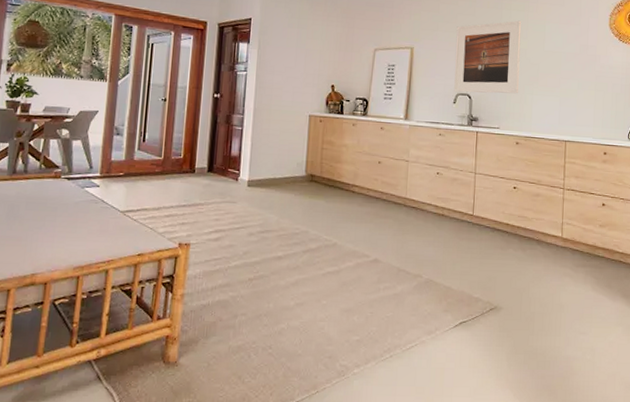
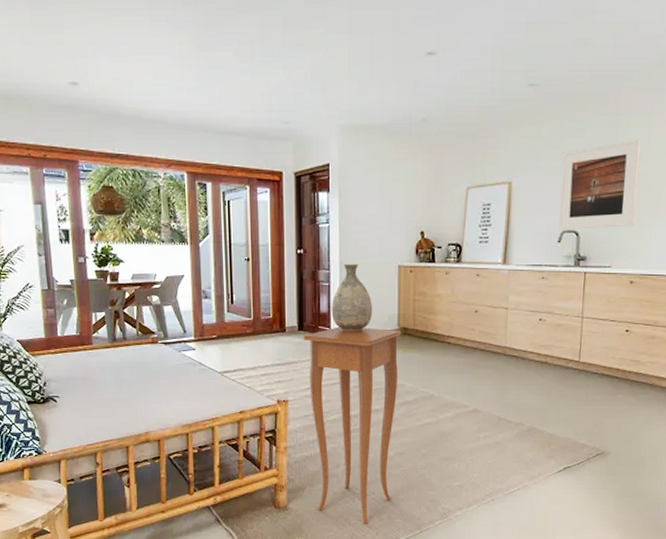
side table: none [210,170,309,382] -> present [304,327,402,524]
vase: none [242,109,283,177] -> present [331,263,373,332]

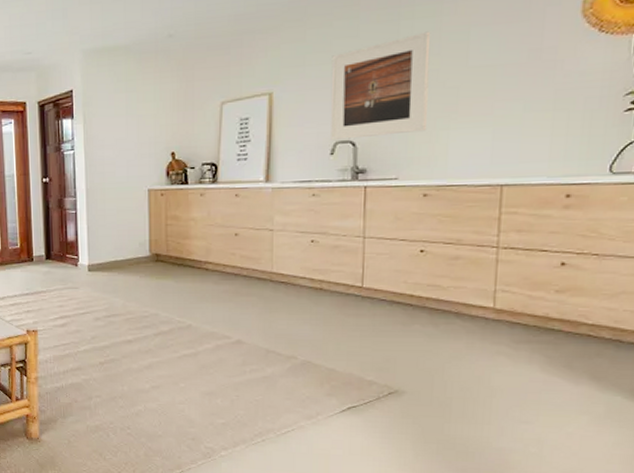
side table: present [304,327,402,524] -> none [51,254,154,460]
vase: present [331,263,373,332] -> none [78,189,122,260]

